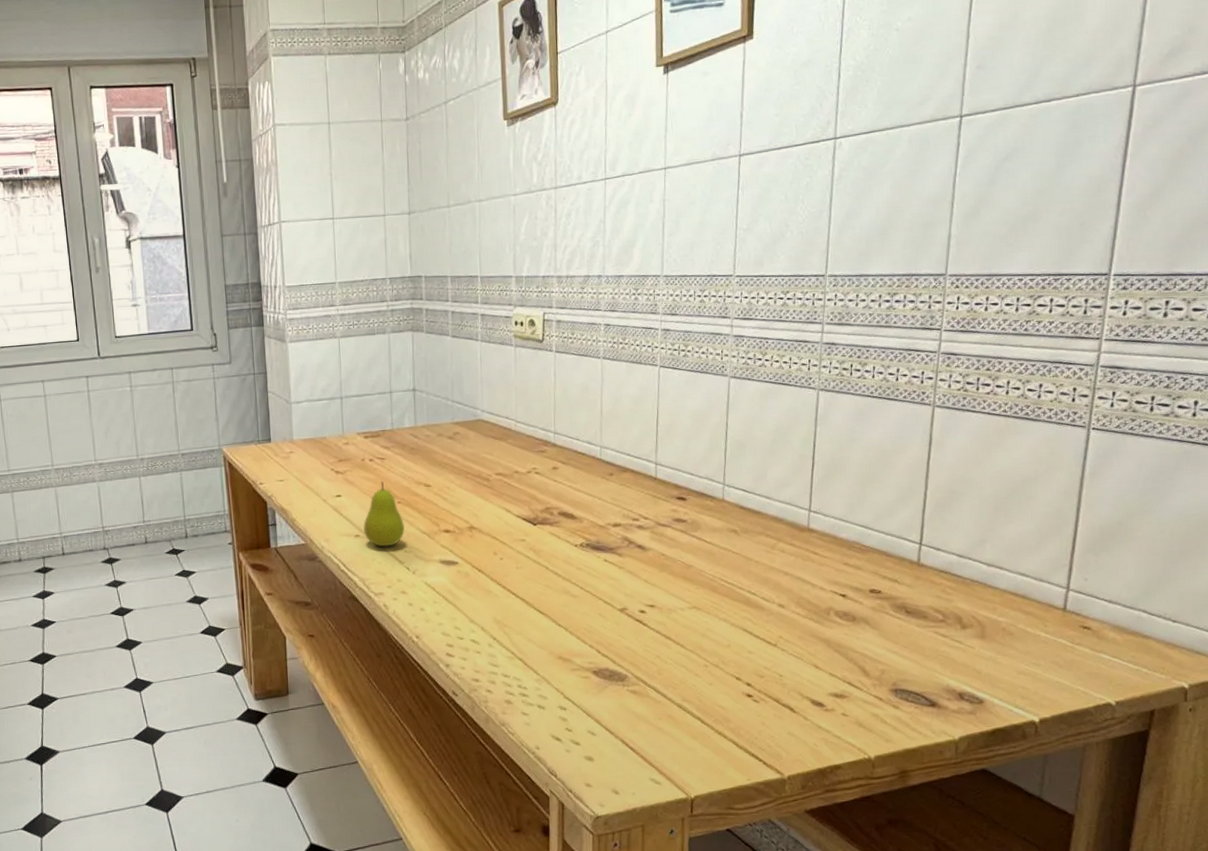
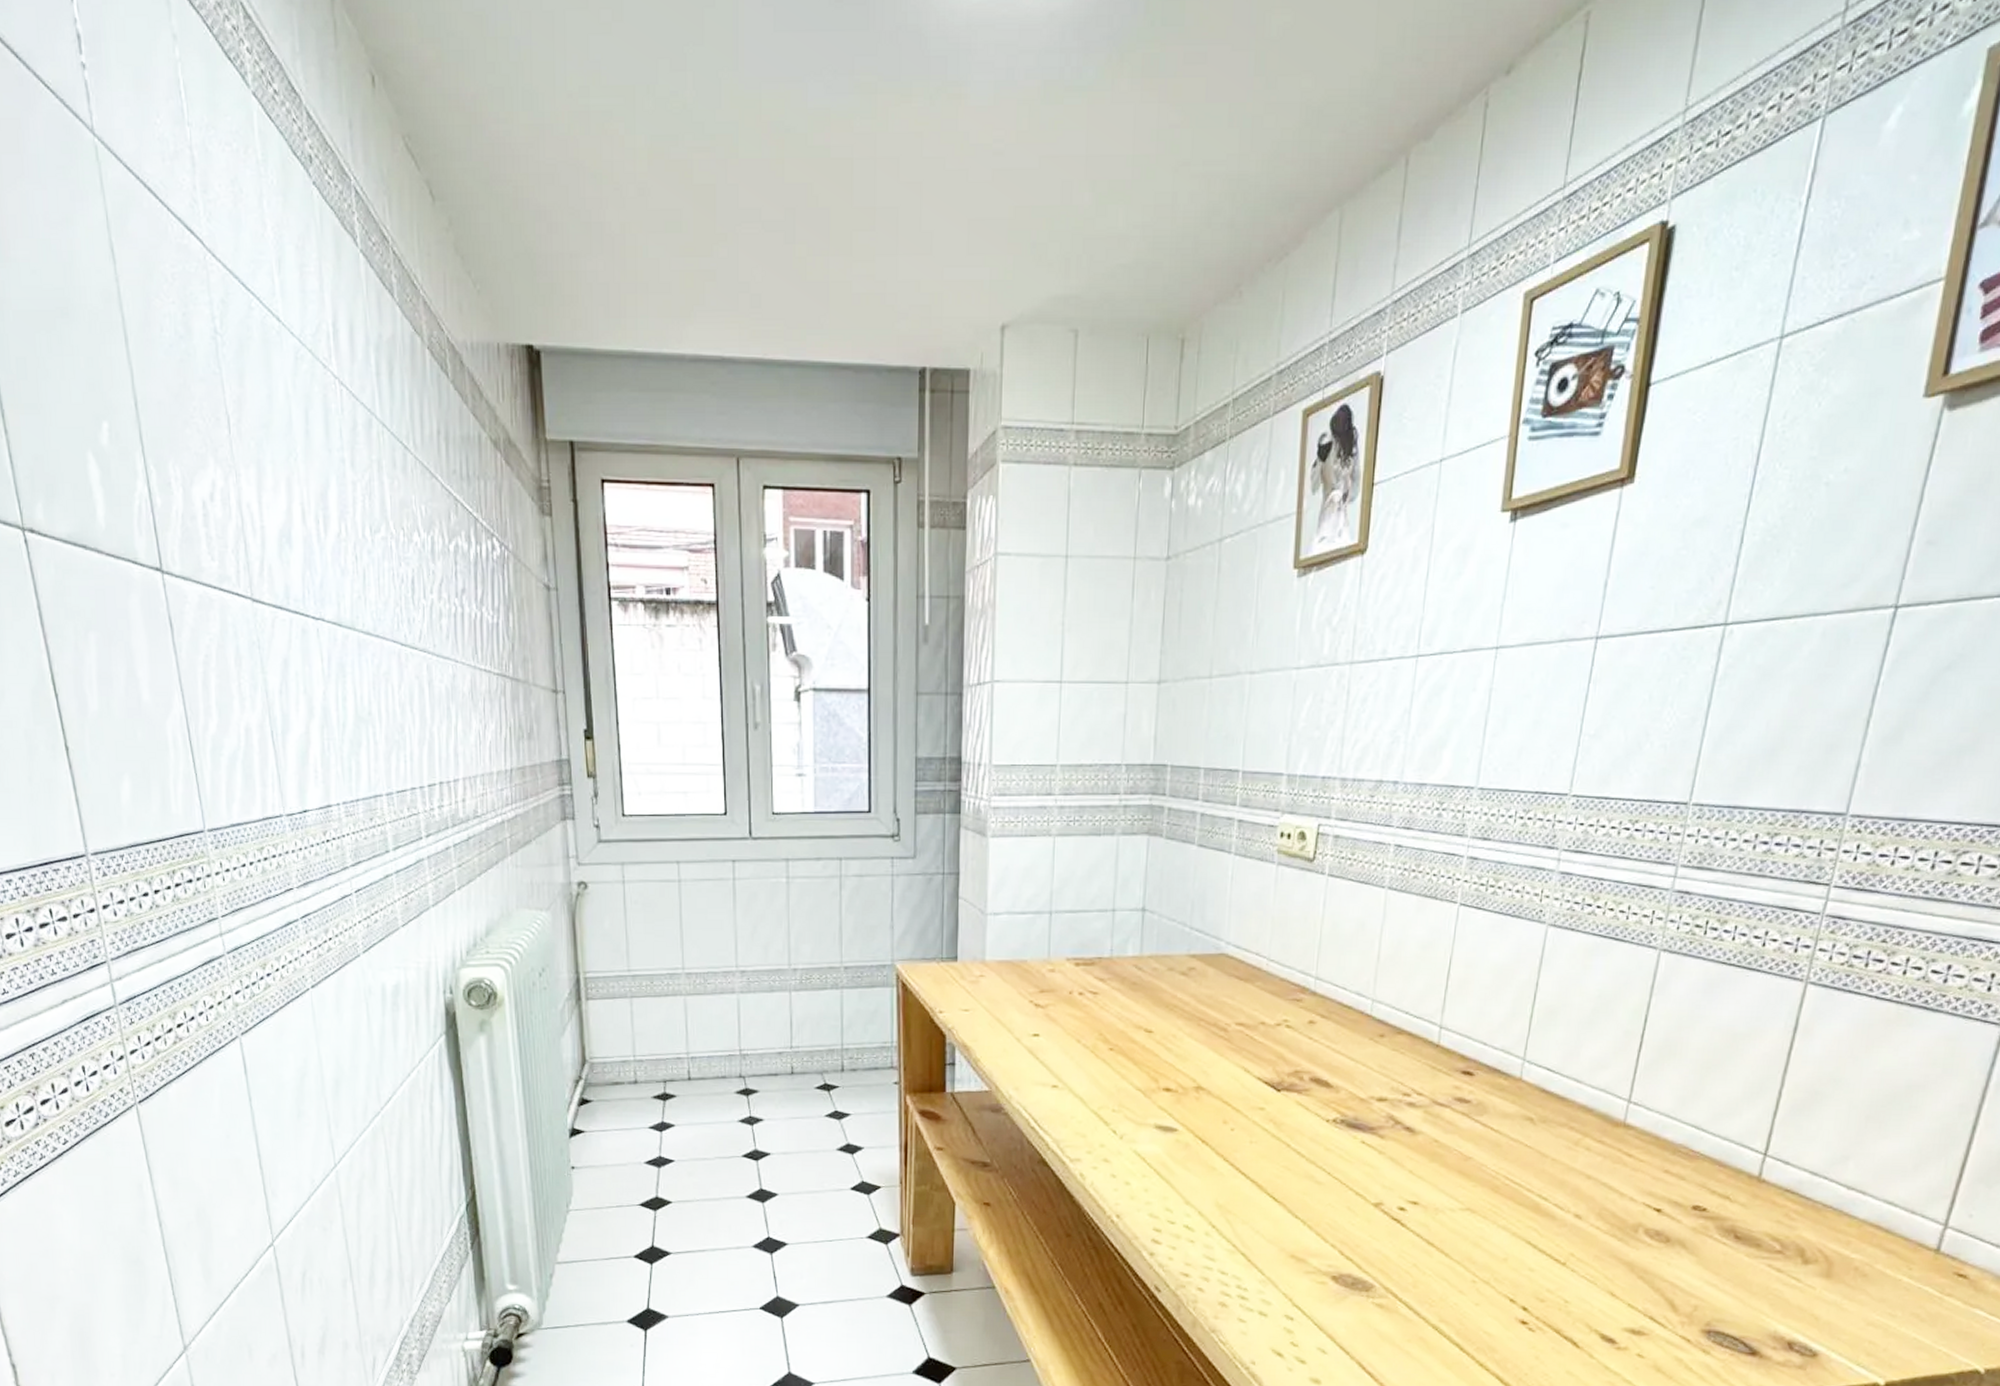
fruit: present [363,481,405,547] -> none [1064,1021,1115,1103]

